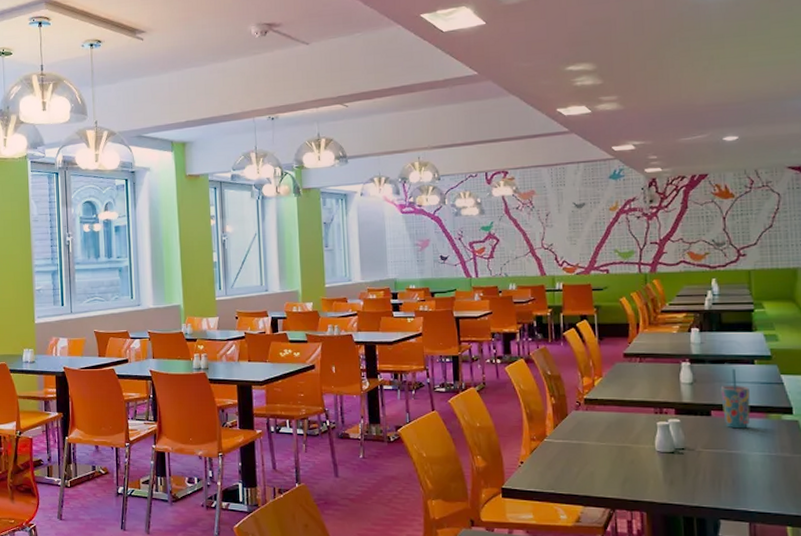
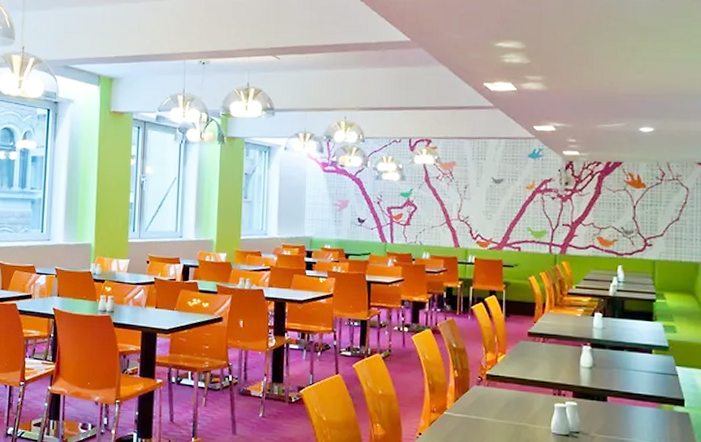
cup: present [720,369,750,429] -> none [618,357,645,417]

